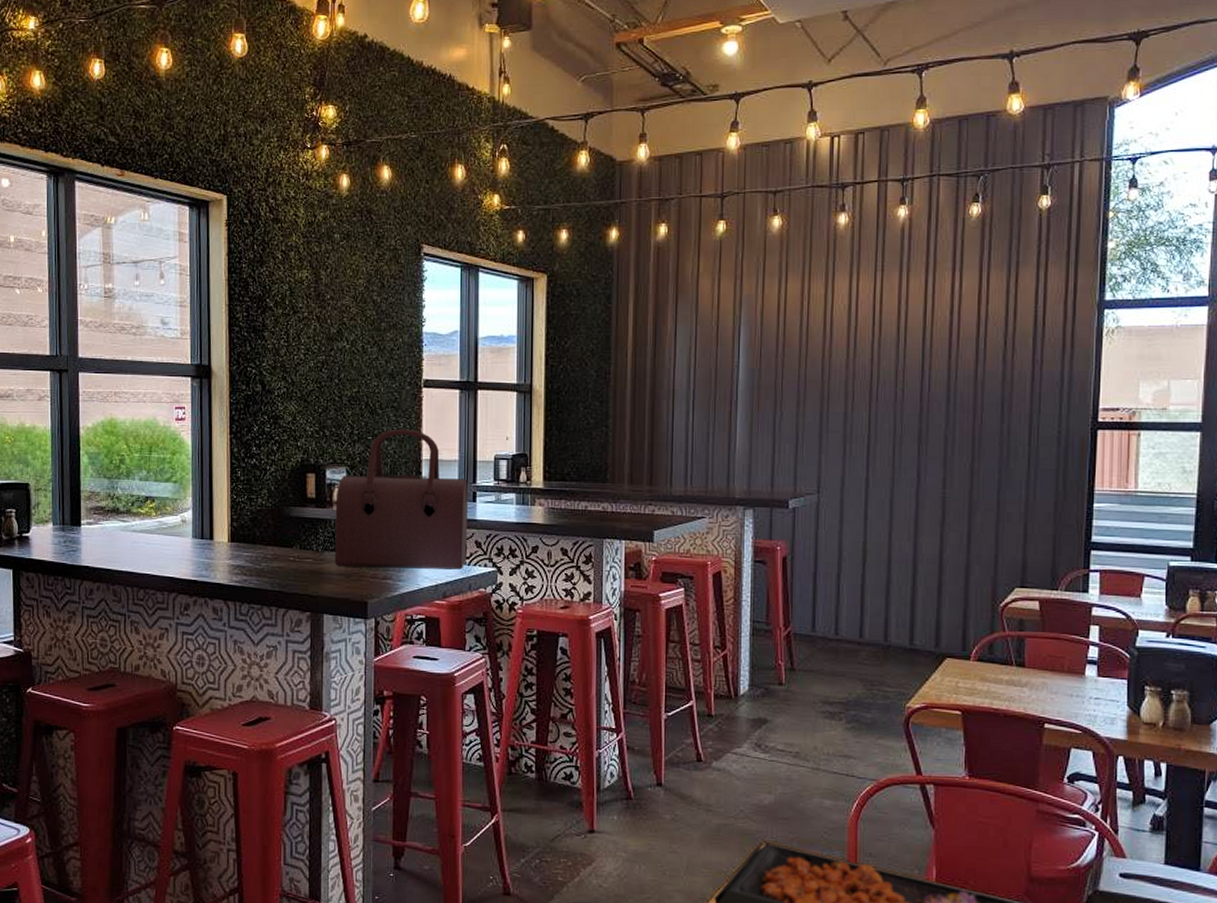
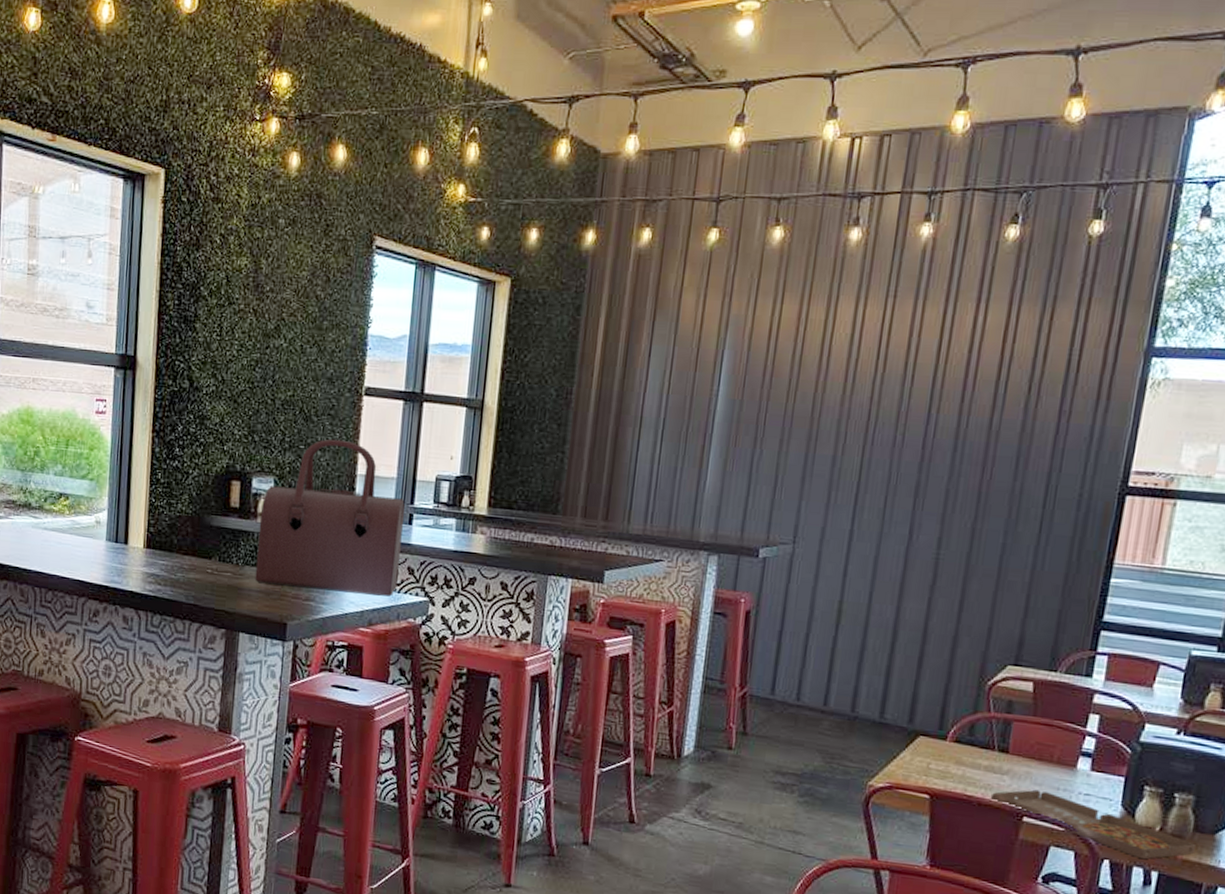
pizza: none [1014,698,1196,753] -> present [989,789,1197,860]

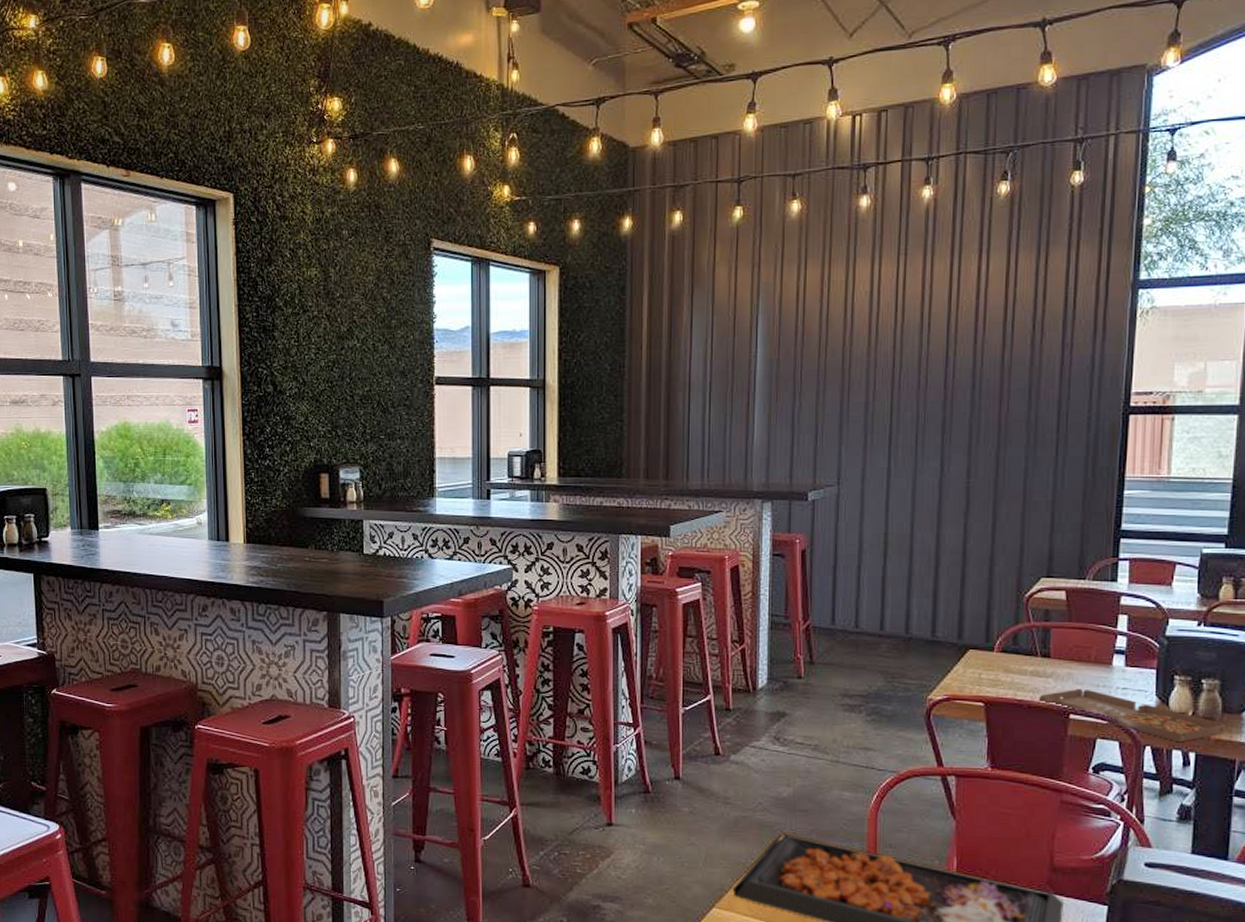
handbag: present [255,439,405,597] -> none [349,427,482,567]

